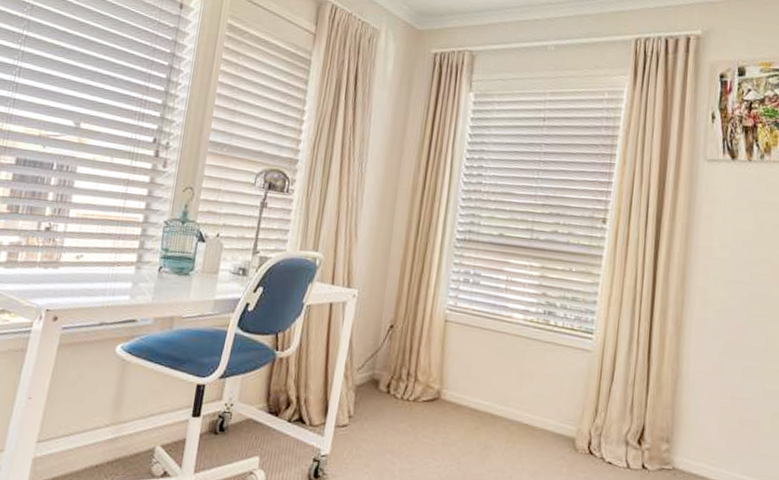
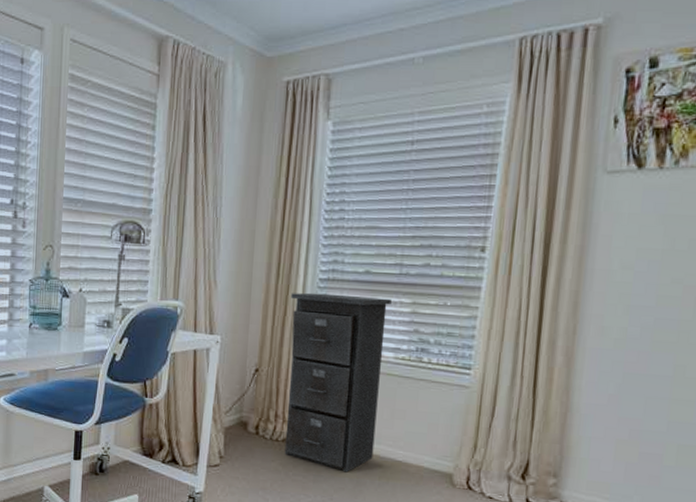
filing cabinet: none [414,251,523,435] -> present [284,292,392,473]

